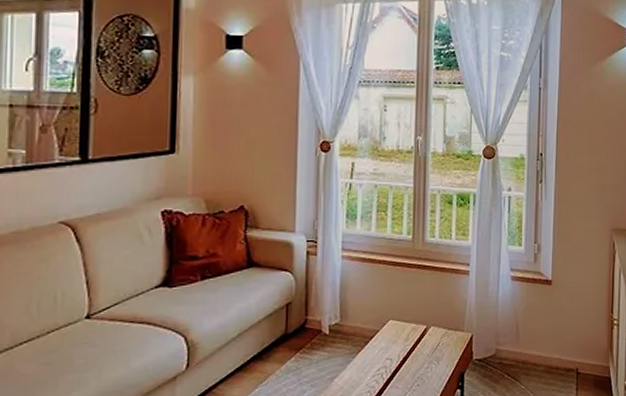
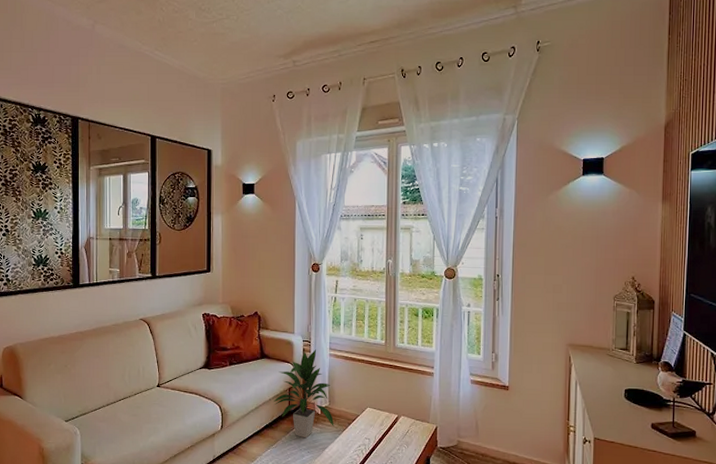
indoor plant: none [265,251,347,368] -> present [274,349,334,439]

